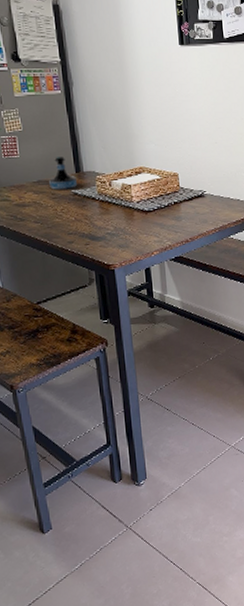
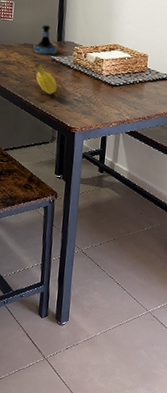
fruit: none [55,199,86,233] -> present [35,62,57,95]

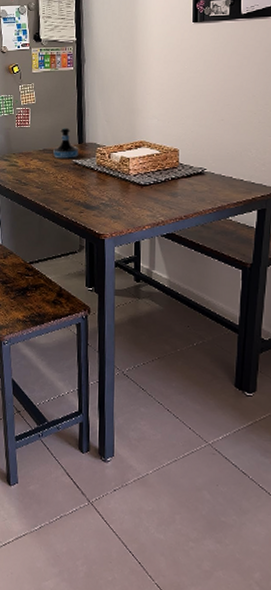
fruit: present [35,62,57,95] -> none [56,167,82,201]

